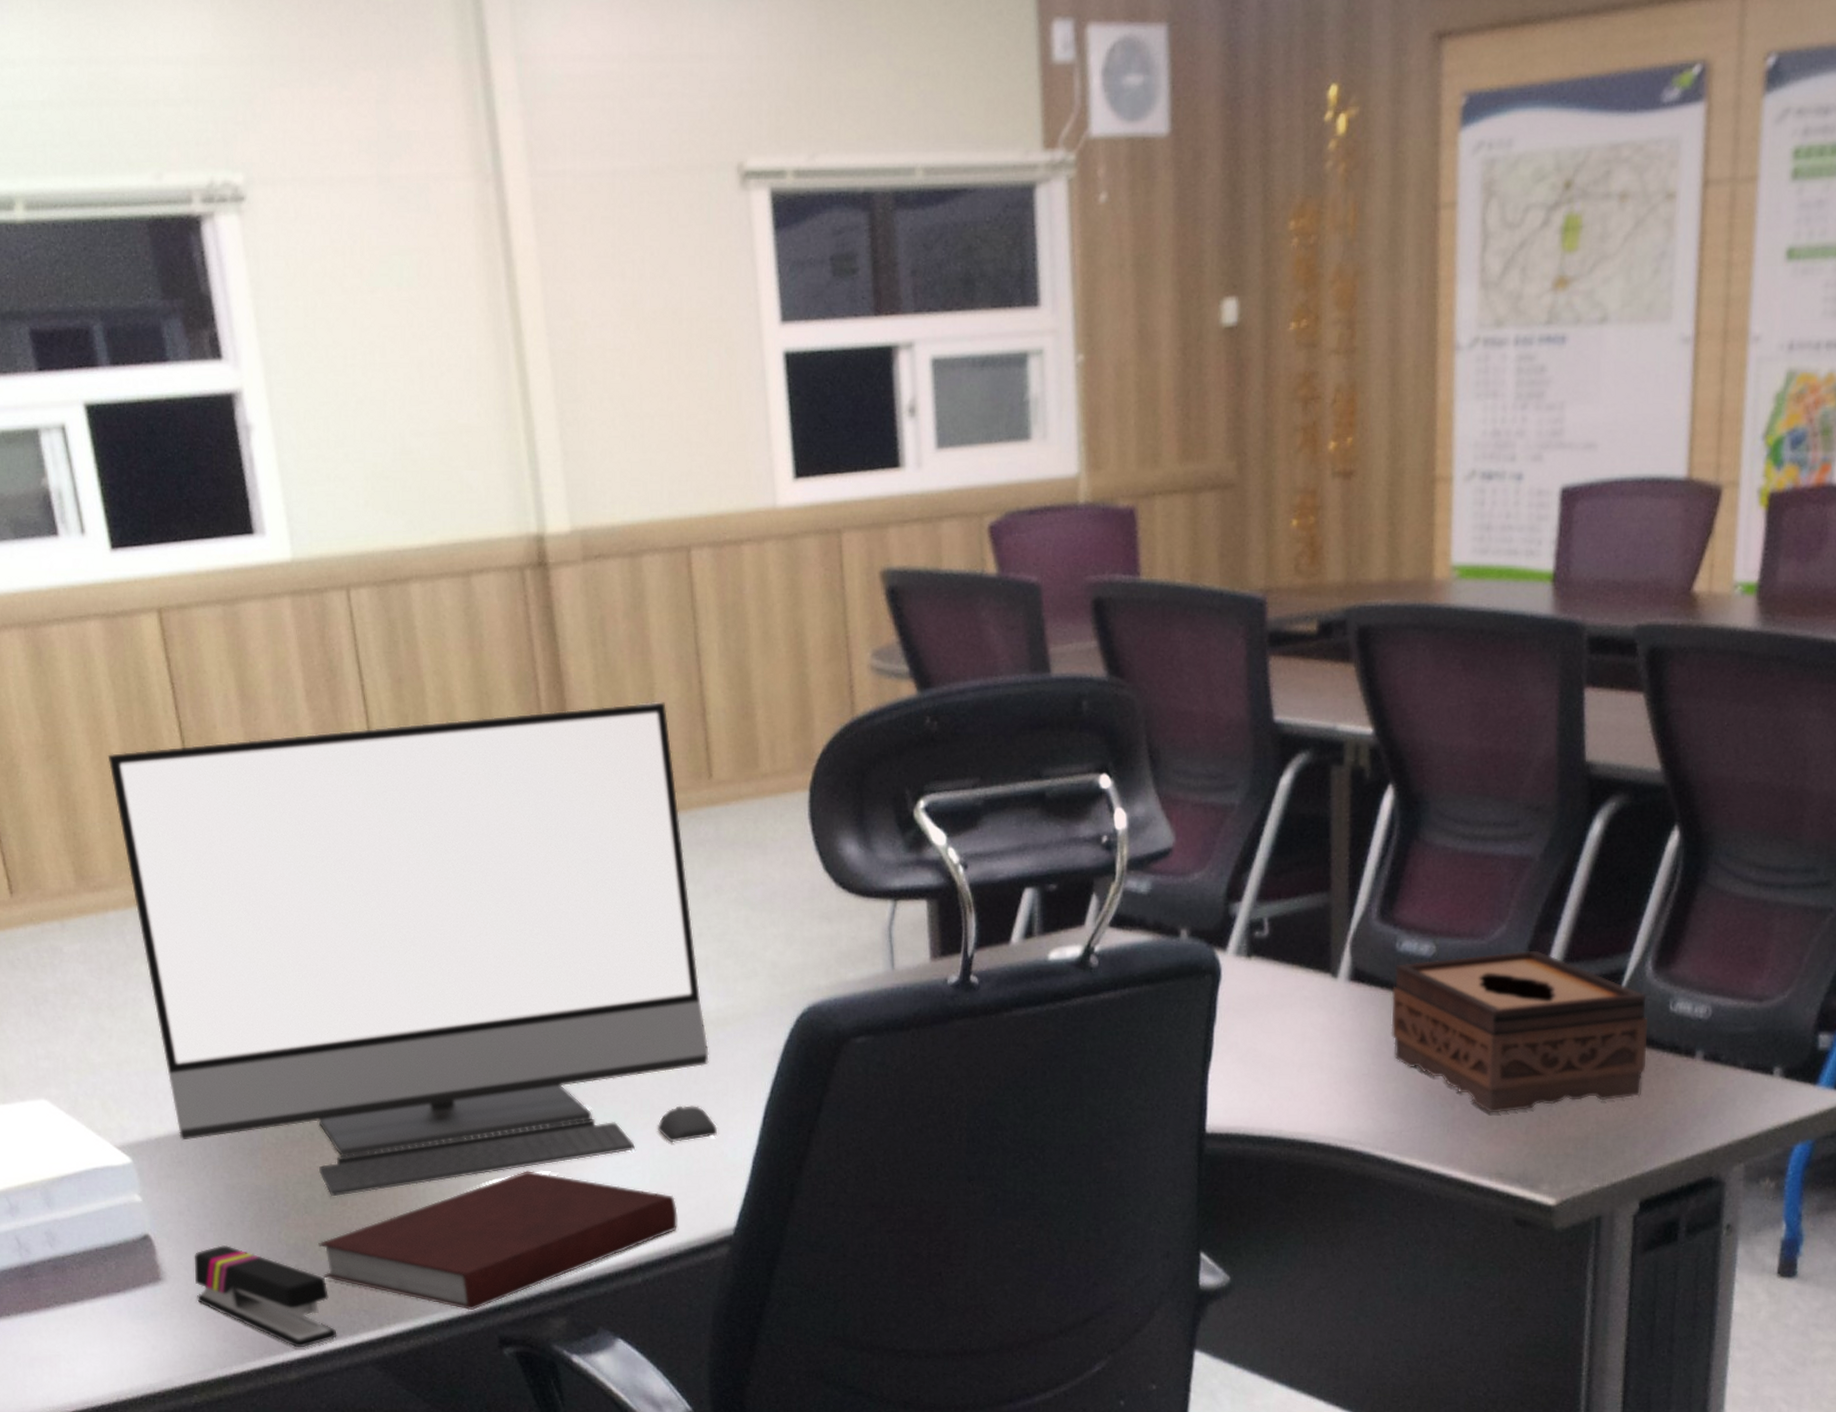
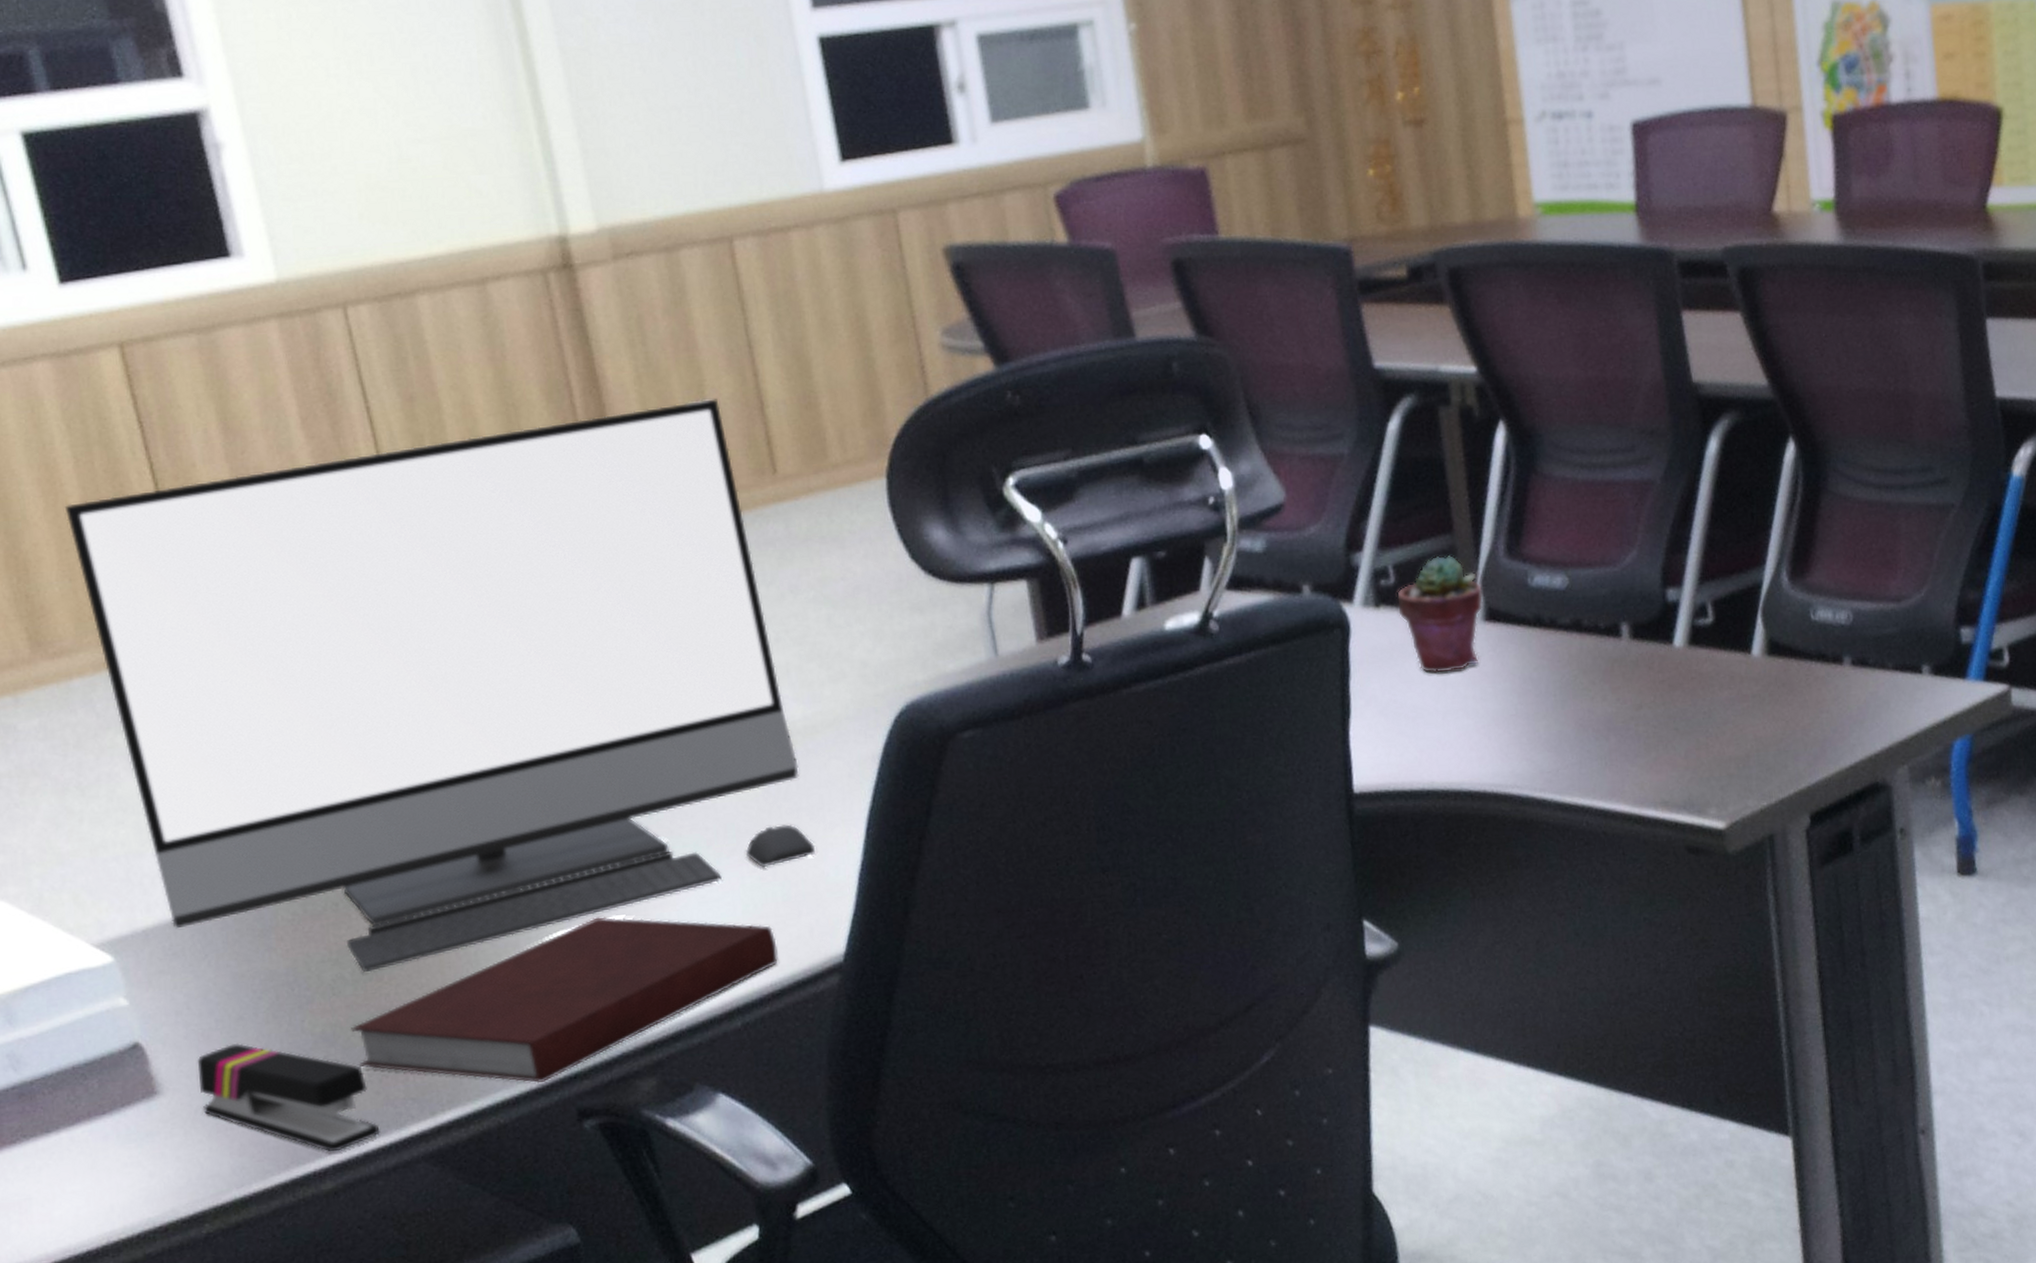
potted succulent: none [1267,913,1352,1027] -> present [1396,555,1484,674]
tissue box: present [1391,950,1648,1114] -> none [1529,572,1797,742]

